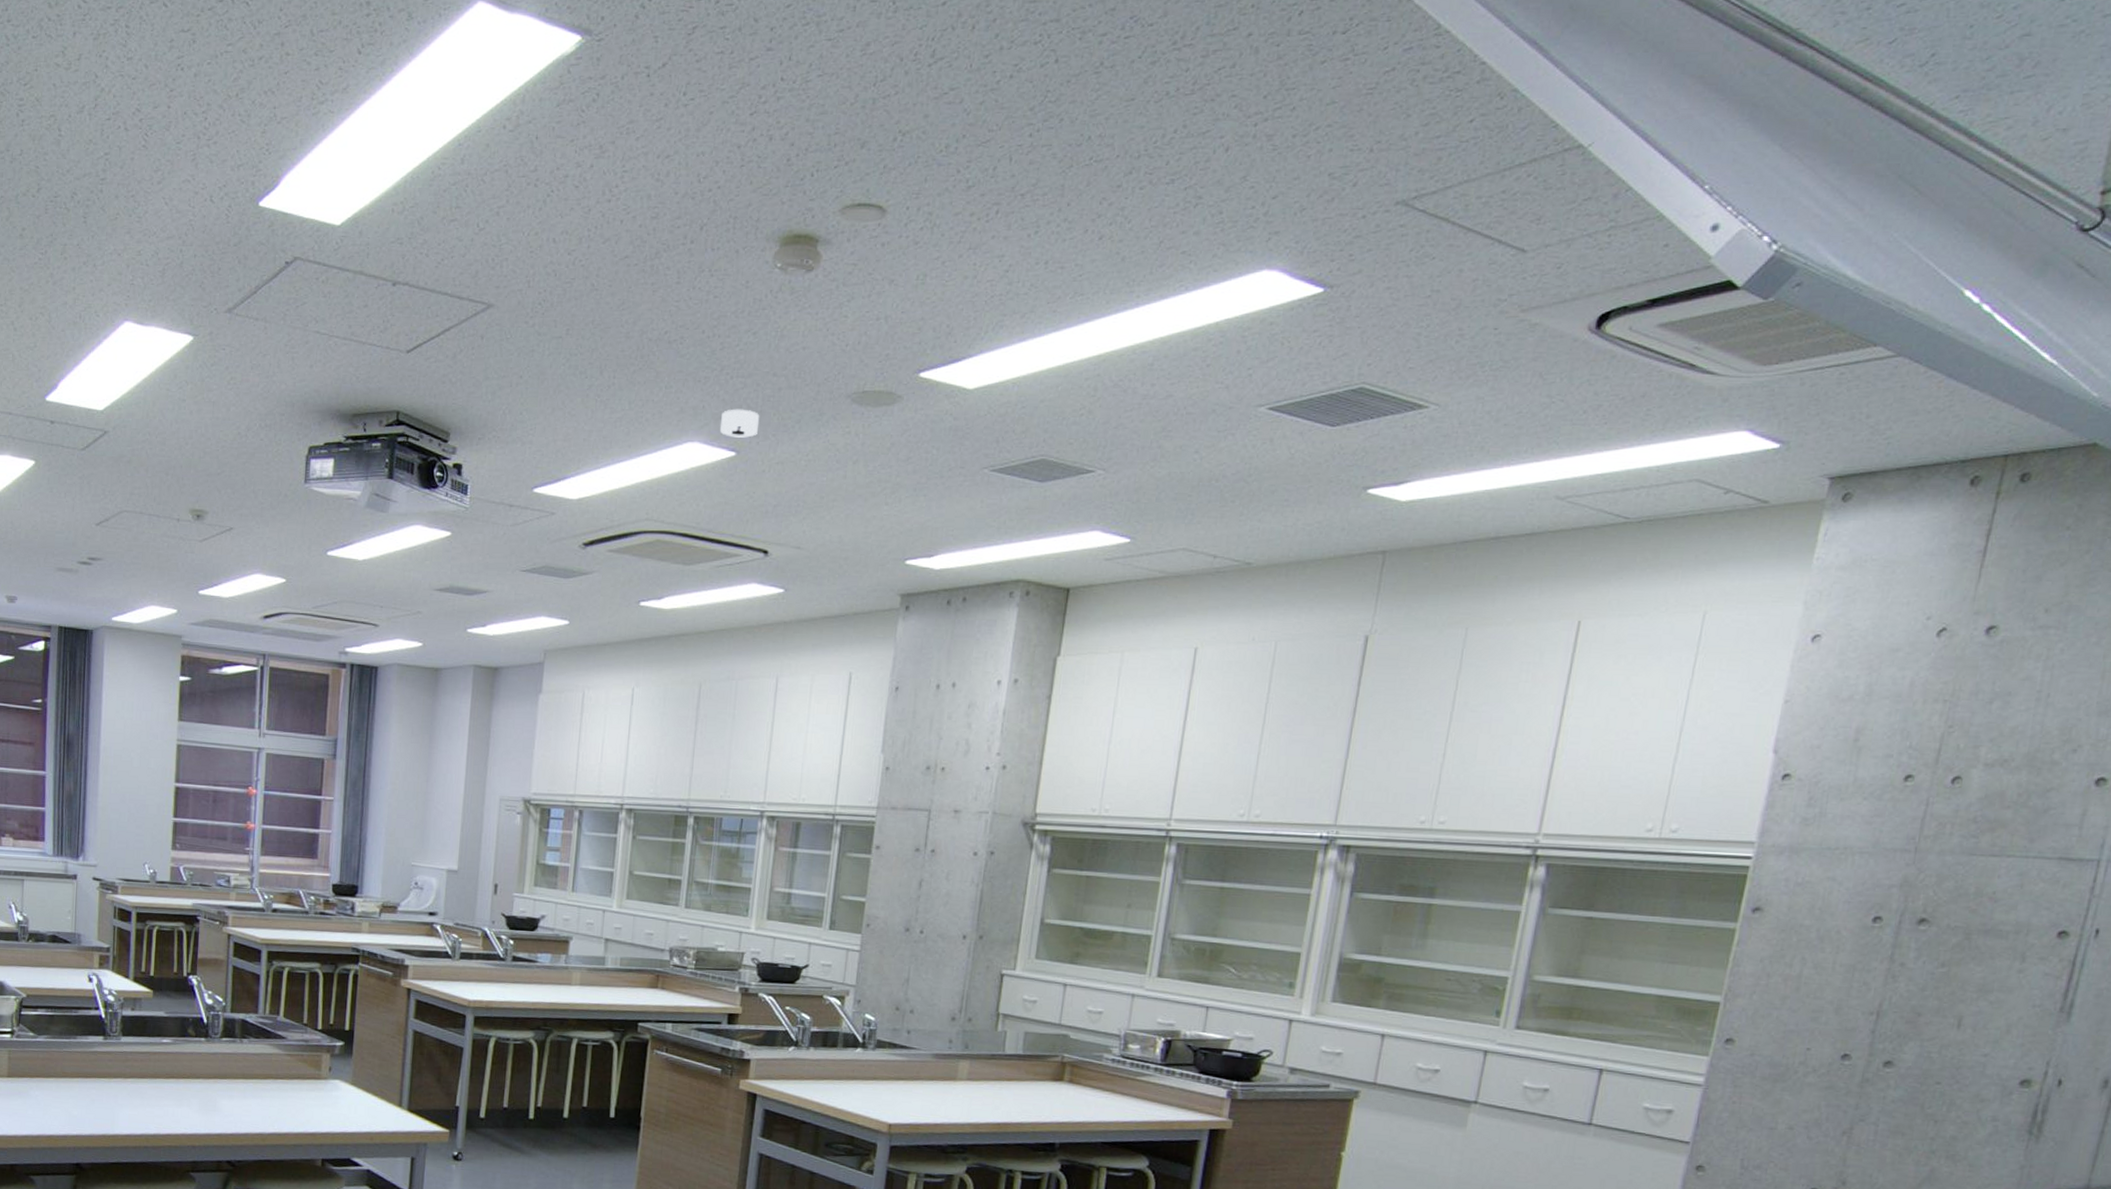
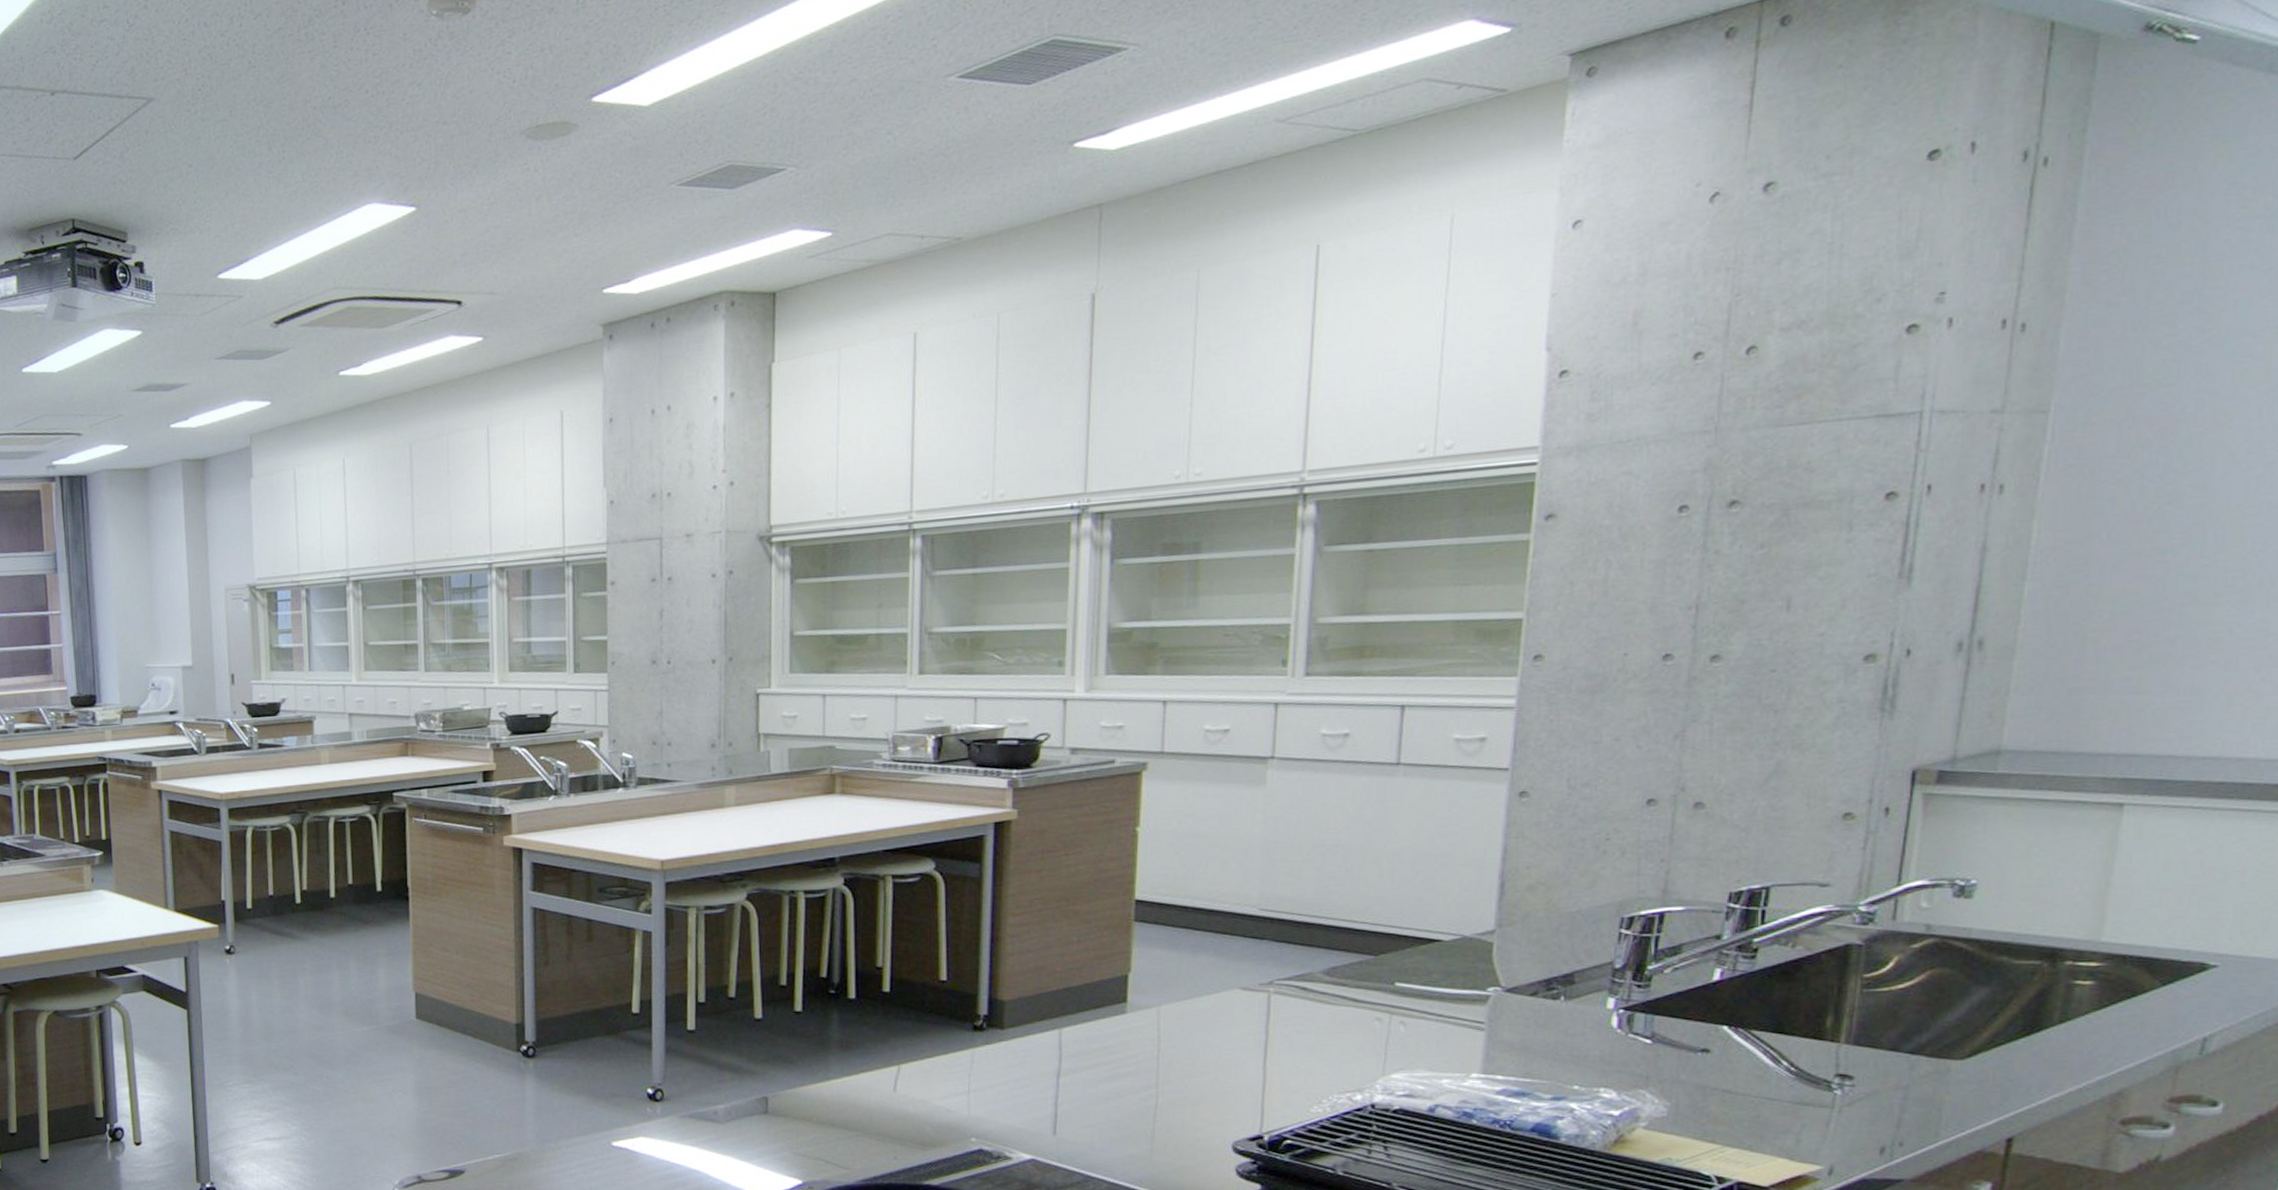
smoke detector: present [720,409,760,438] -> none [396,162,436,193]

